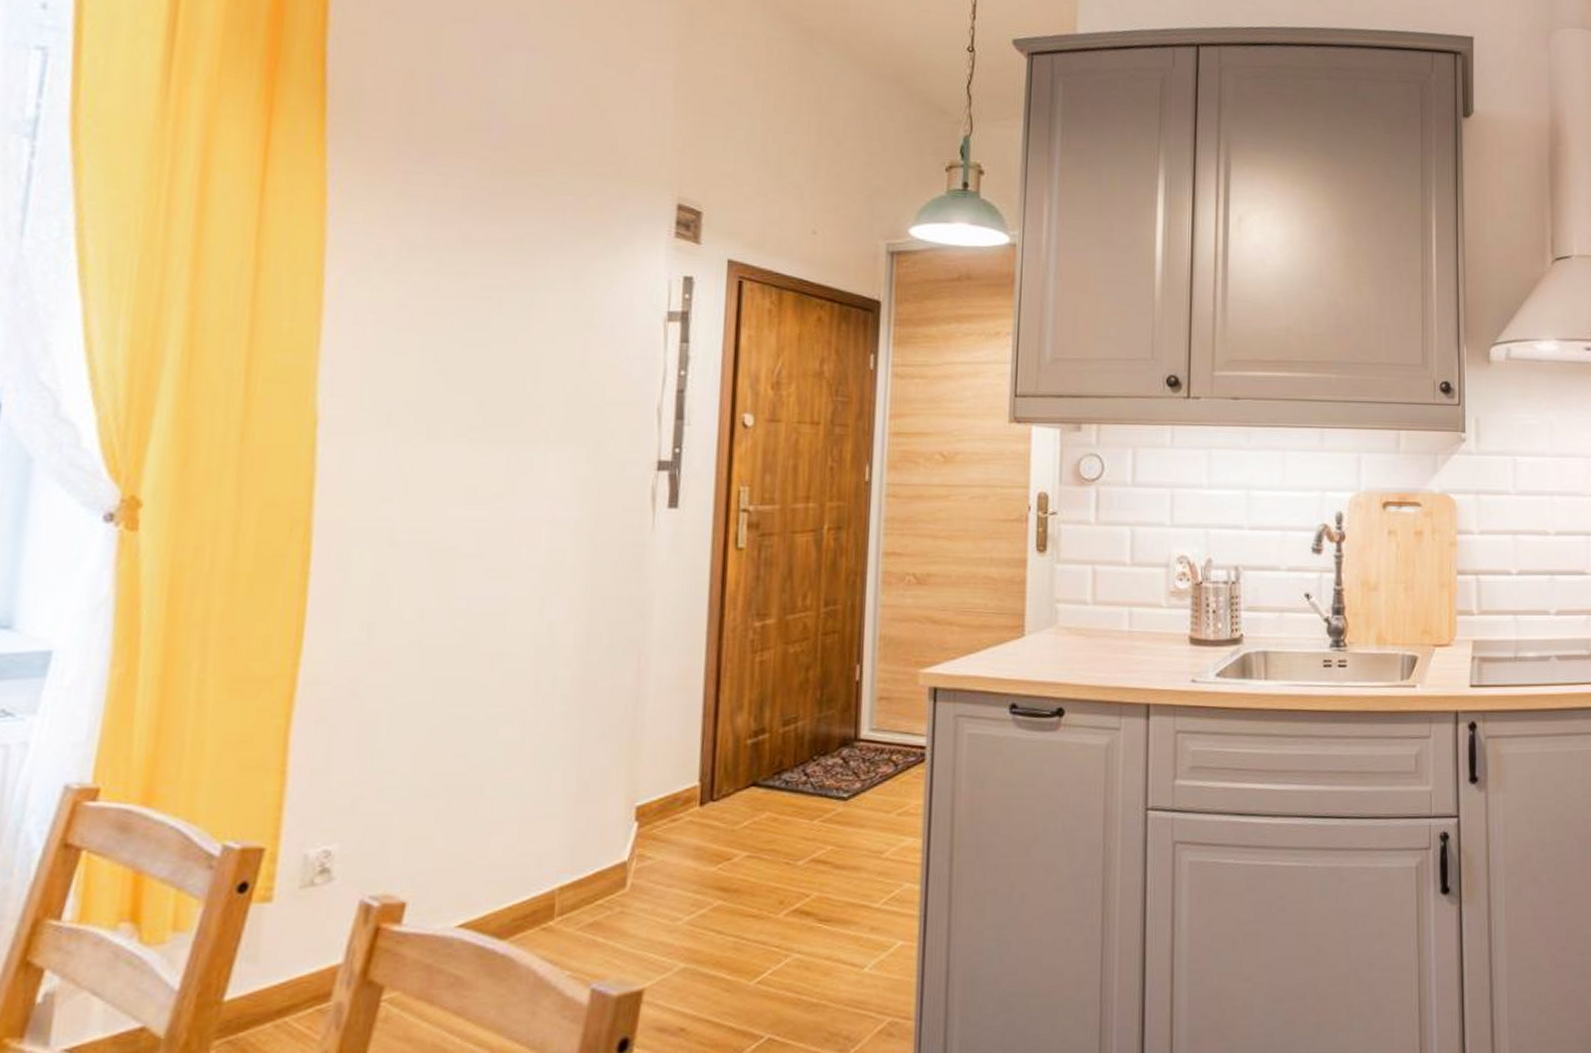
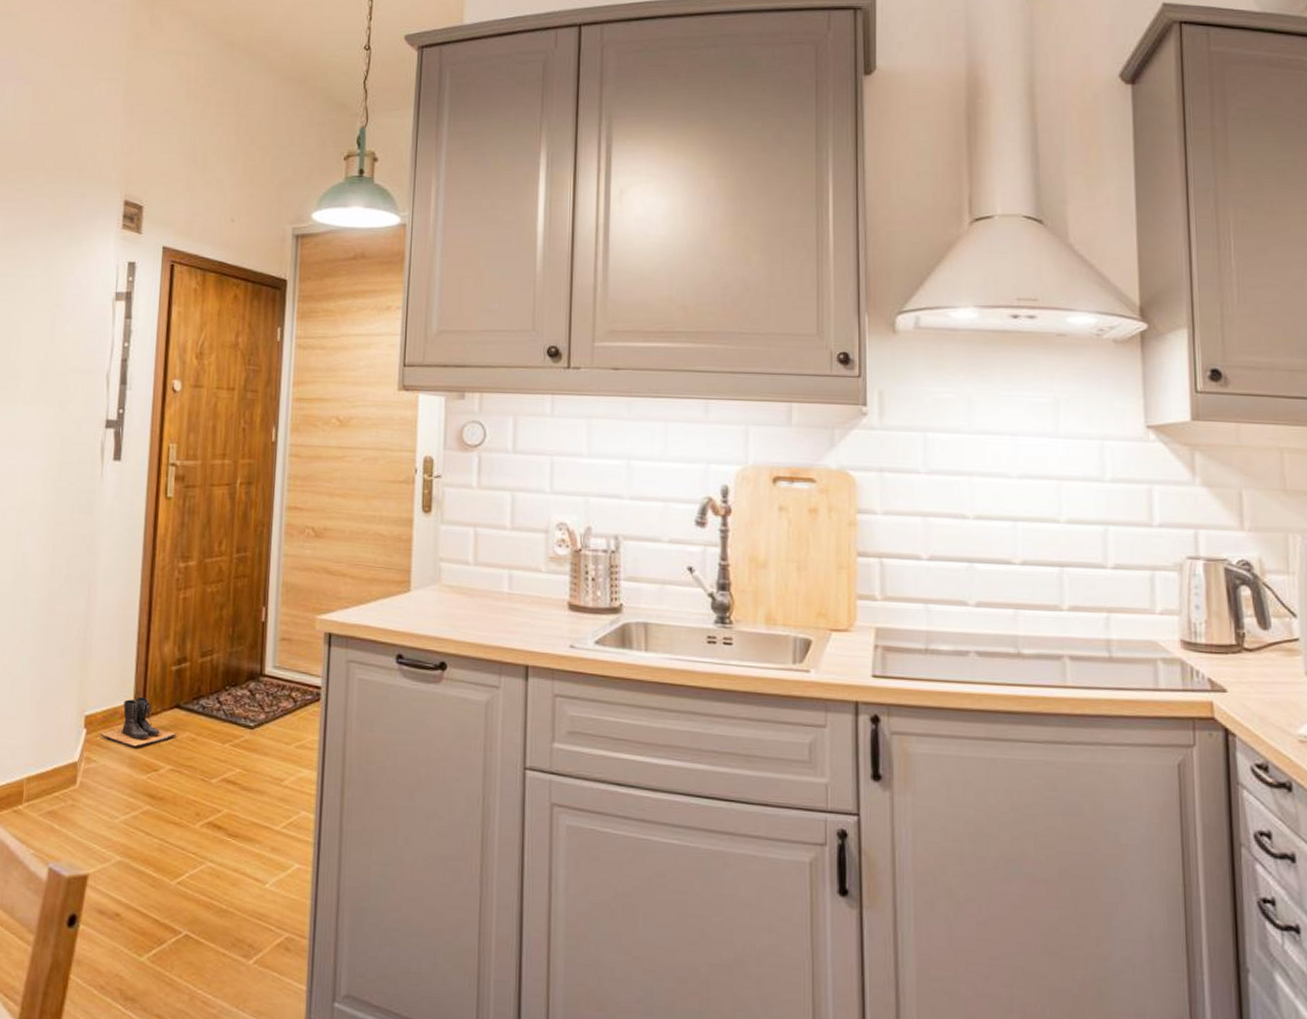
boots: none [656,779,754,836] -> present [100,697,177,747]

